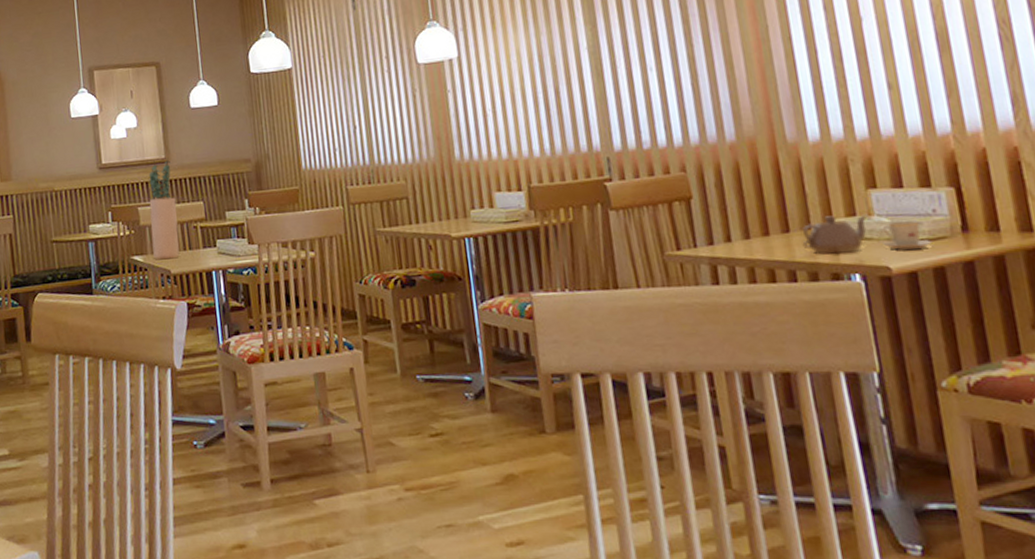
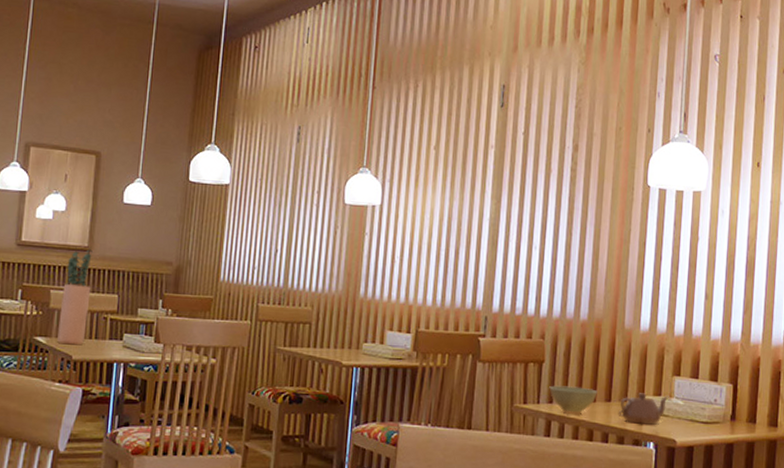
bowl: none [705,220,770,255] -> present [549,385,598,415]
teacup: present [882,220,933,251] -> none [675,404,709,430]

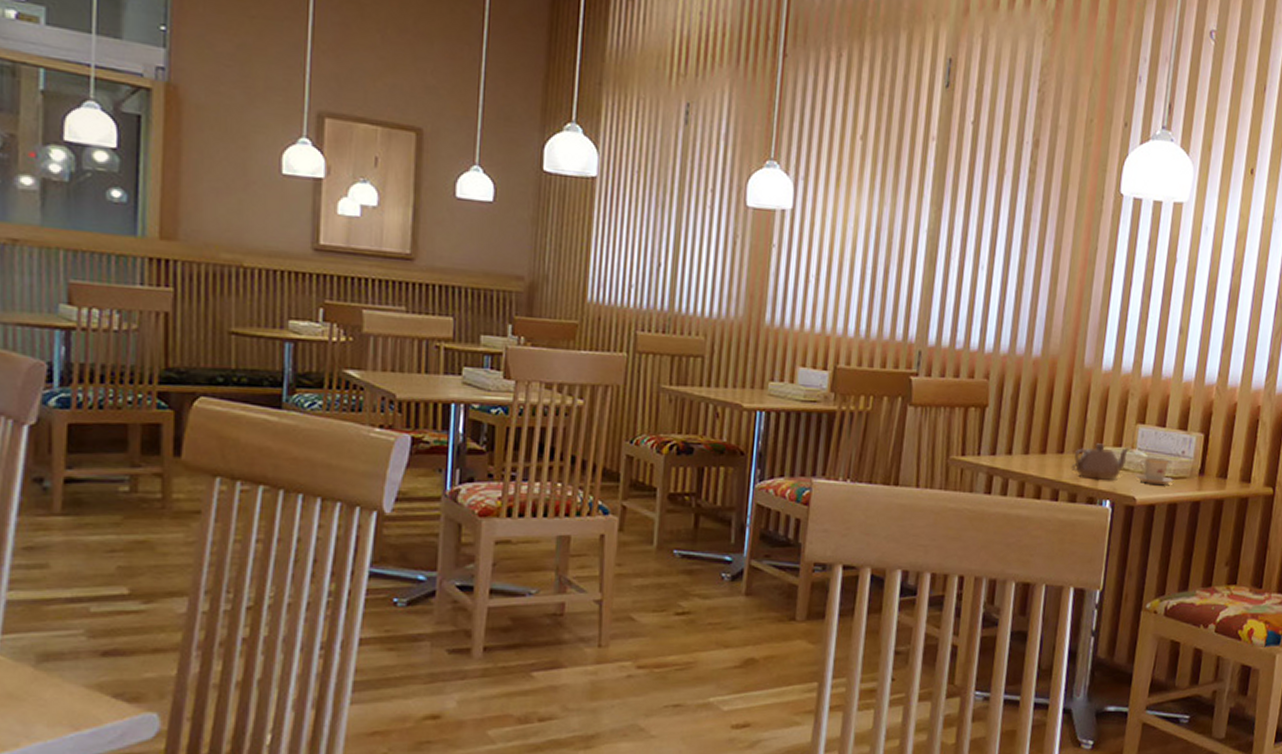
vase: present [57,246,93,346] -> none [375,254,417,381]
bowl: present [549,385,598,415] -> none [992,434,1049,469]
teacup: none [675,404,709,430] -> present [1136,456,1174,486]

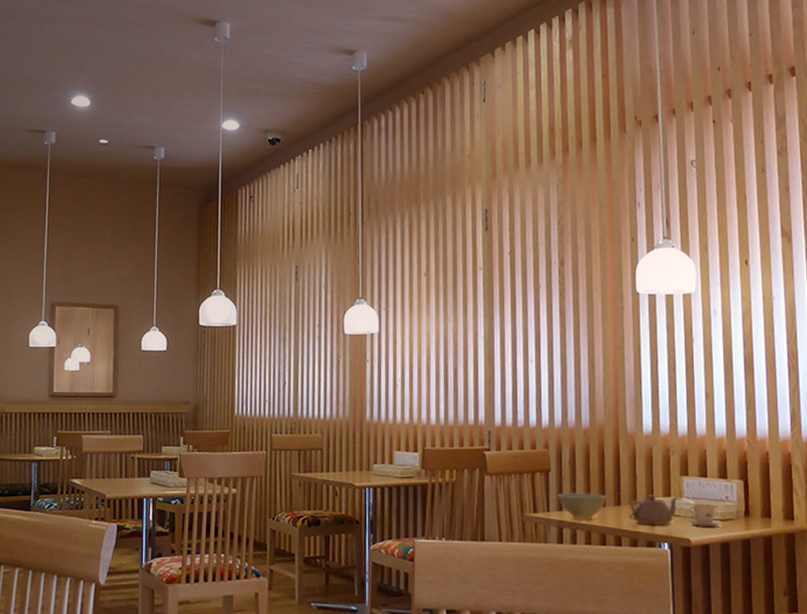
bowl: none [992,434,1049,469] -> present [558,493,606,521]

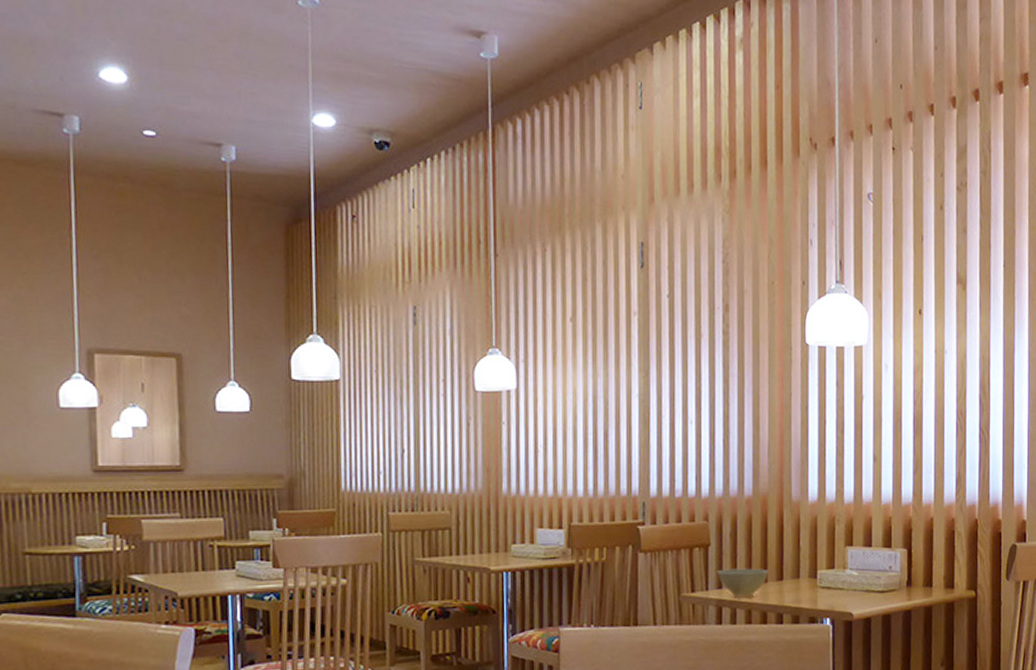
teapot: present [629,495,679,526] -> none [791,567,843,601]
teacup: present [687,503,723,528] -> none [850,574,885,600]

